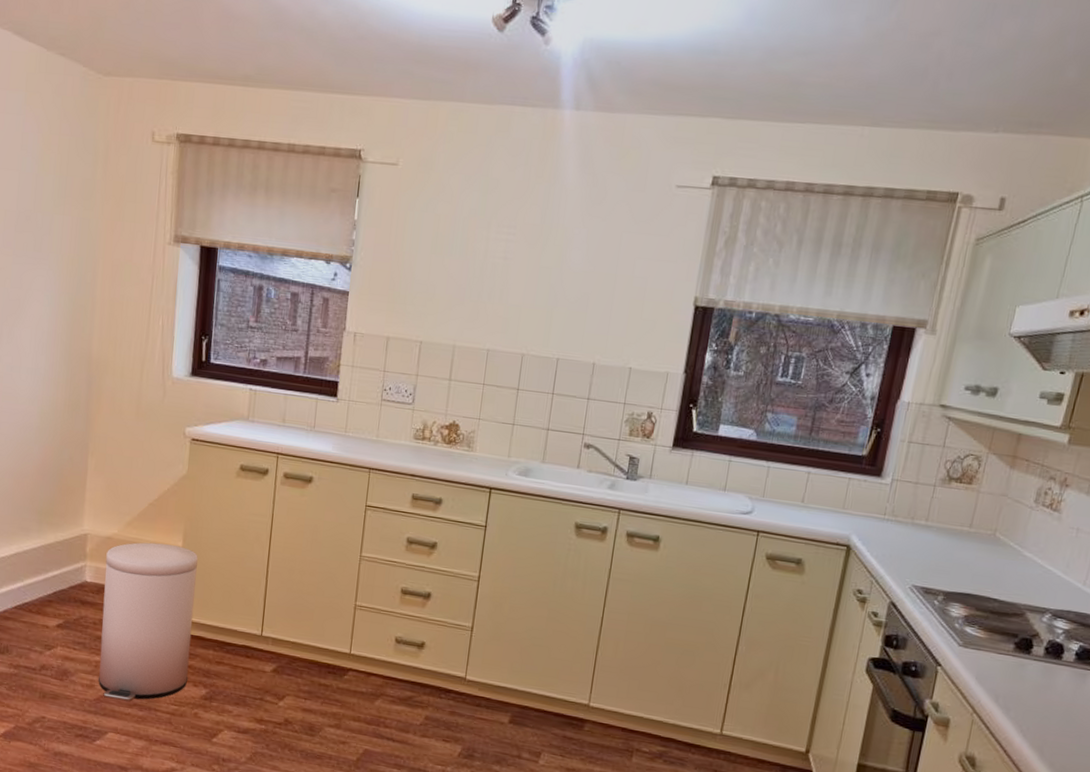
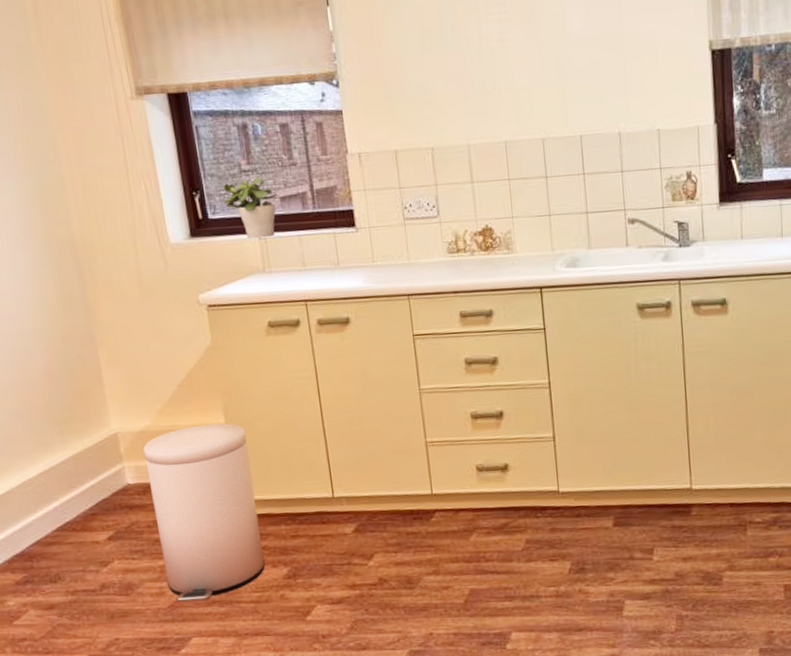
potted plant: none [226,333,276,391] -> present [222,176,278,239]

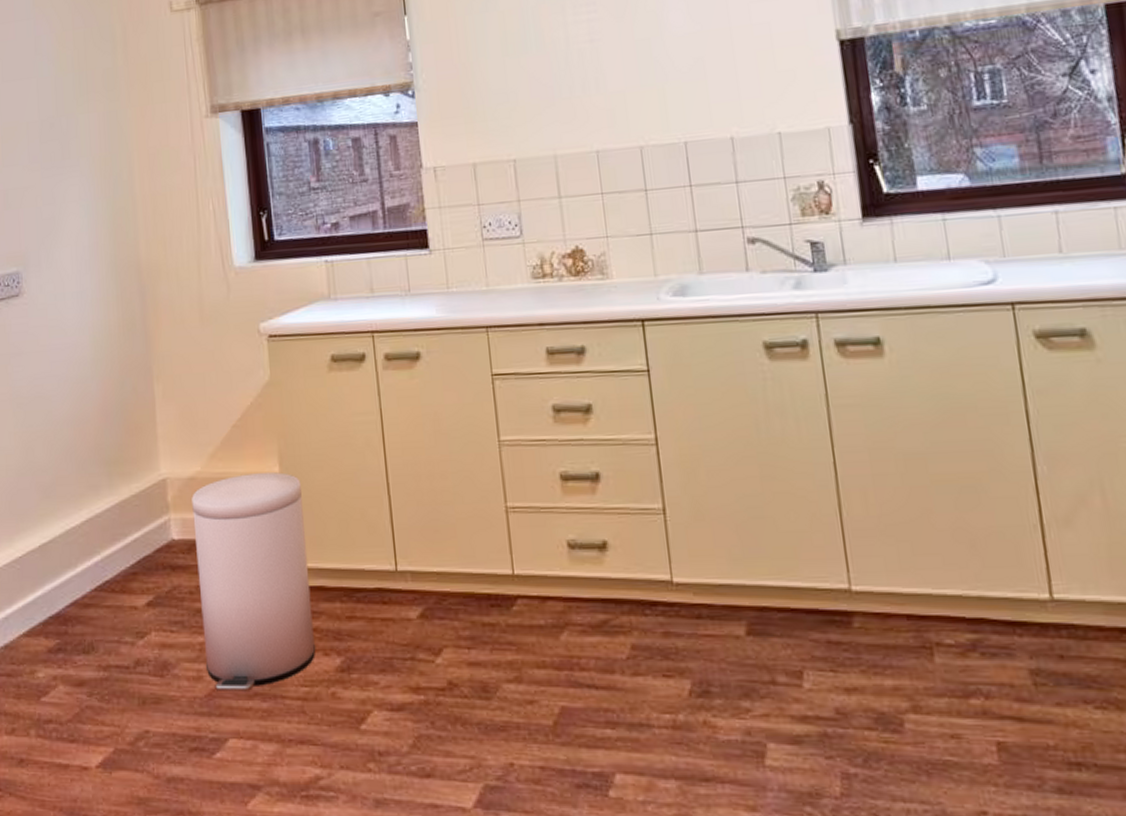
potted plant: present [222,176,278,239] -> none [290,193,348,262]

